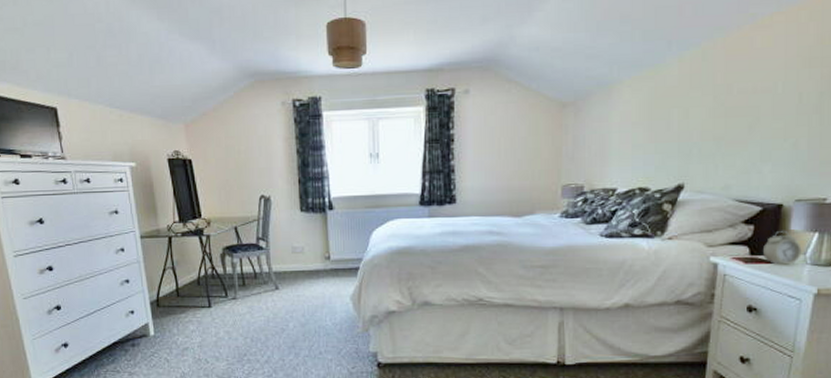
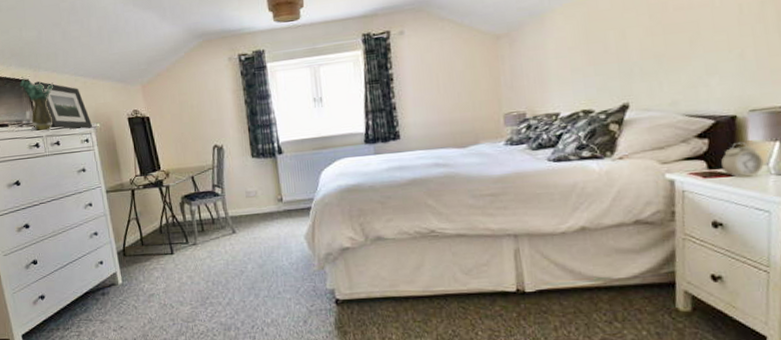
vase: none [46,103,85,166] -> present [20,77,54,131]
picture frame: none [62,109,129,167] -> present [34,81,93,129]

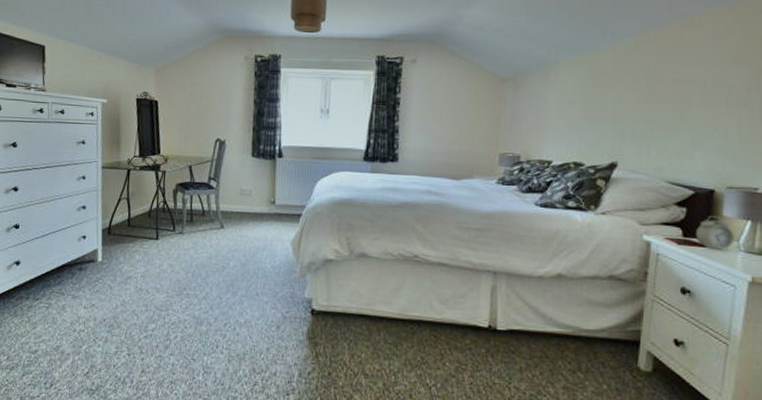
vase: present [20,77,54,131] -> none [35,41,69,98]
picture frame: present [34,81,93,129] -> none [49,48,101,102]

